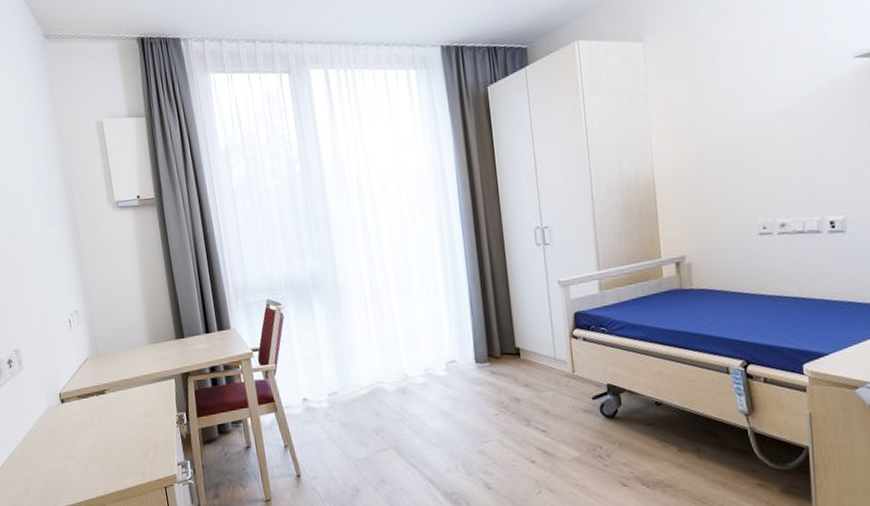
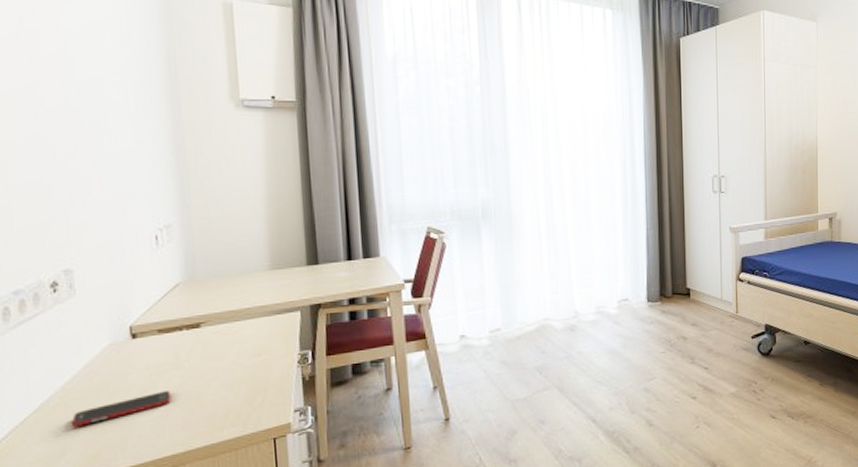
cell phone: none [29,445,92,472] -> present [70,391,172,427]

